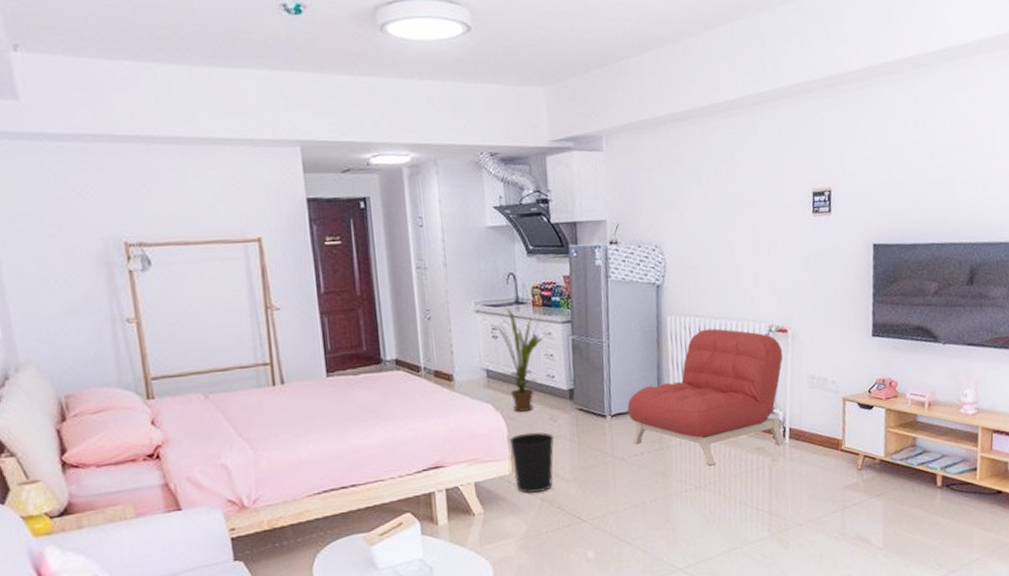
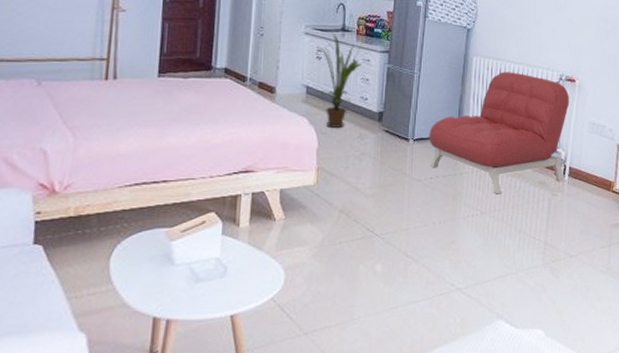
wastebasket: present [509,432,554,494] -> none [318,148,360,205]

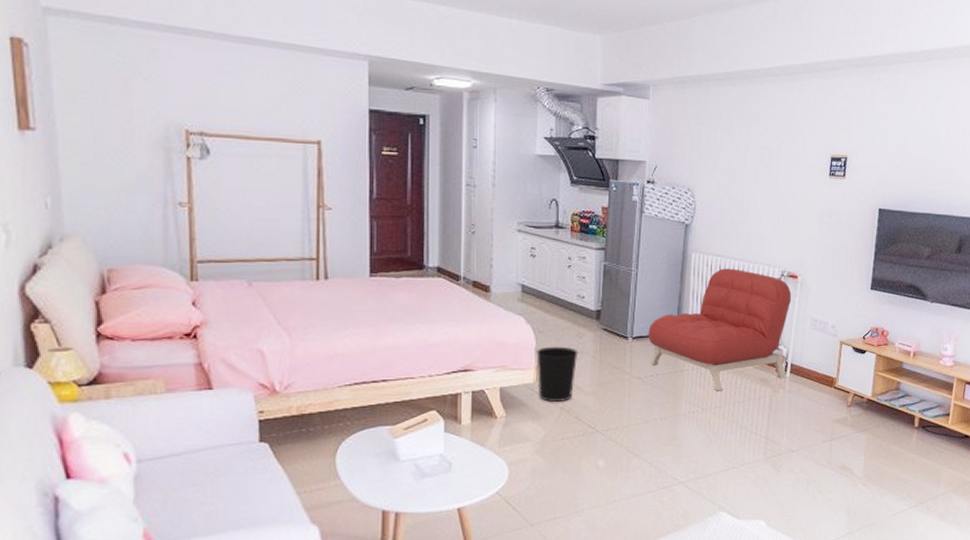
house plant: present [316,32,367,128] -> none [529,229,581,326]
wastebasket: none [318,148,360,205] -> present [536,346,578,403]

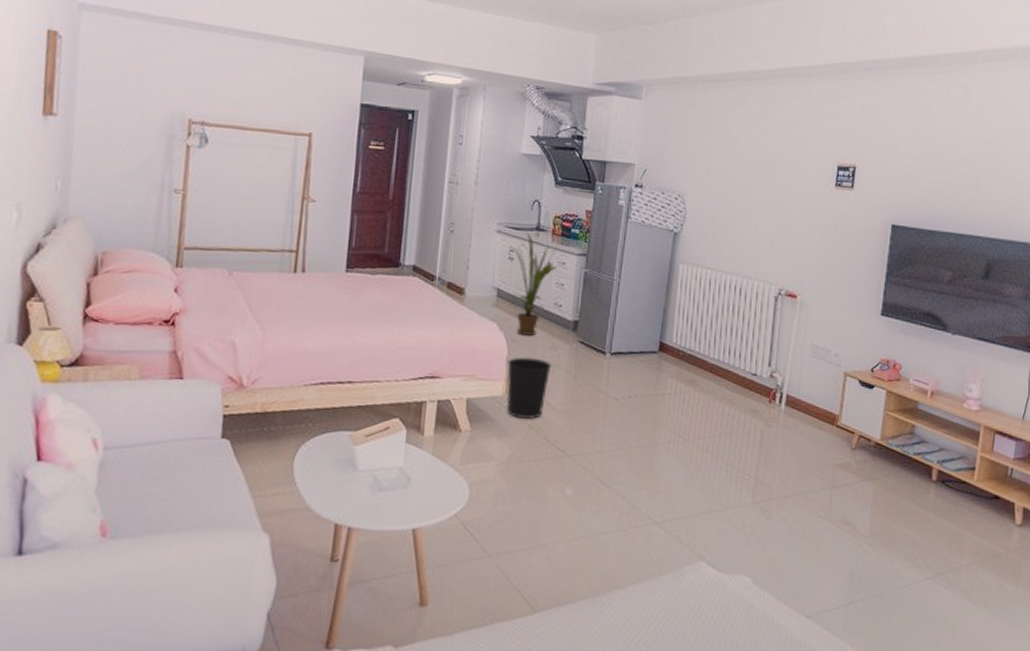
house plant: none [529,229,581,326] -> present [508,231,563,336]
armchair: present [648,268,792,391] -> none [628,282,790,420]

